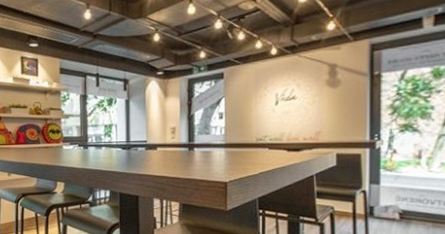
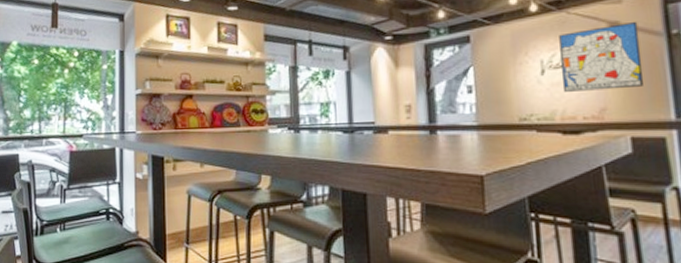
wall art: none [290,64,350,119] -> present [559,21,645,92]

